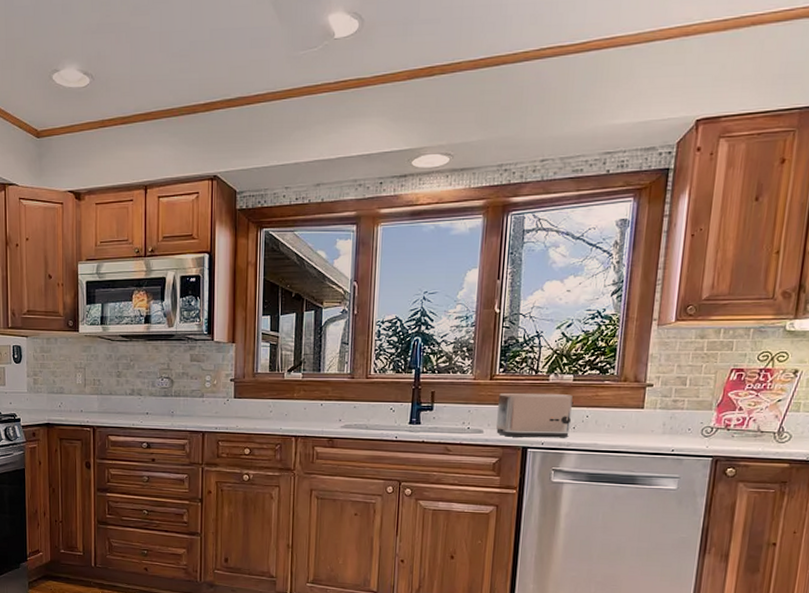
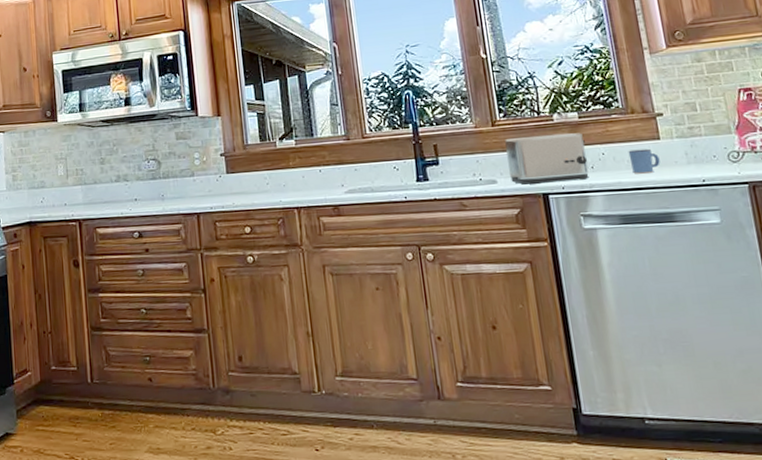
mug: none [610,415,638,440] -> present [628,148,660,175]

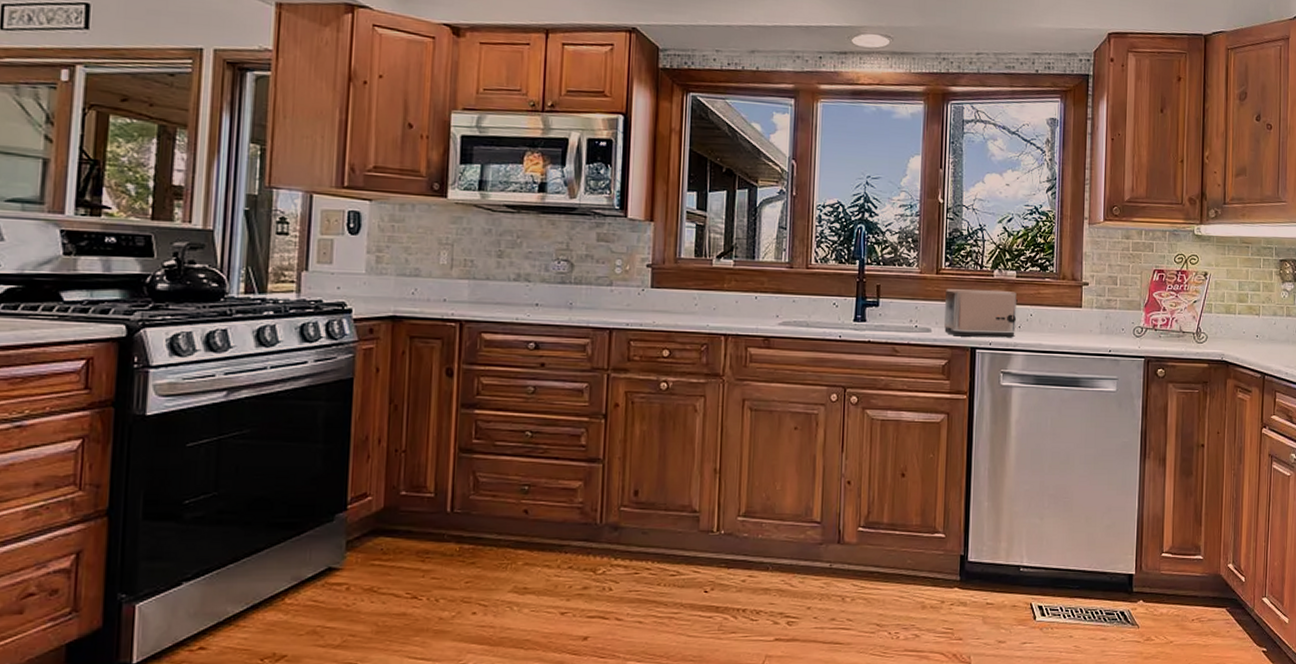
mug: present [628,148,660,175] -> none [1052,314,1078,340]

